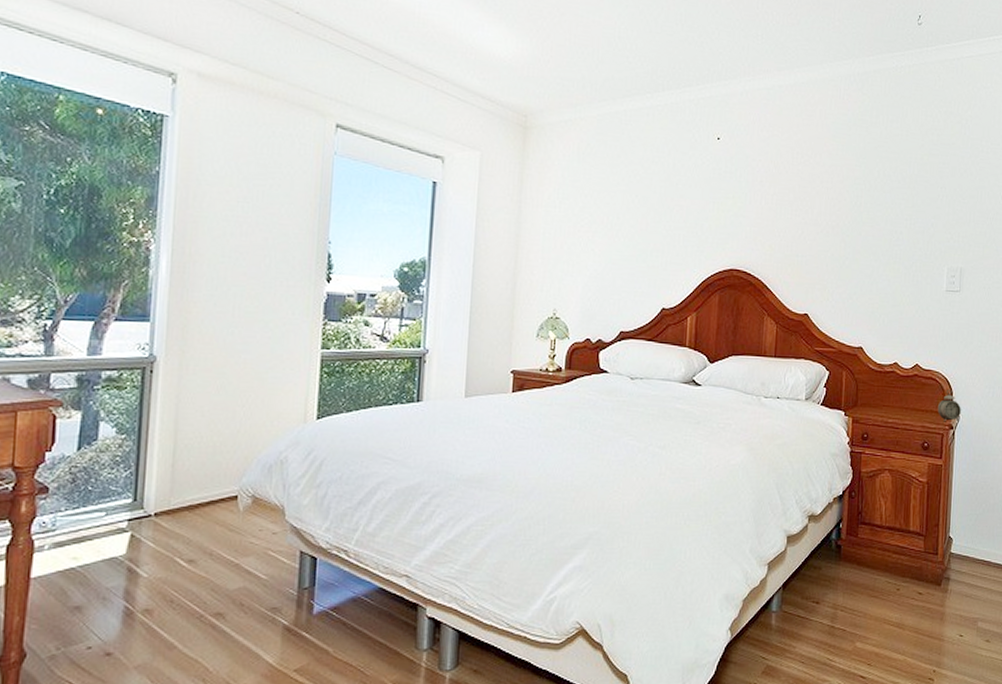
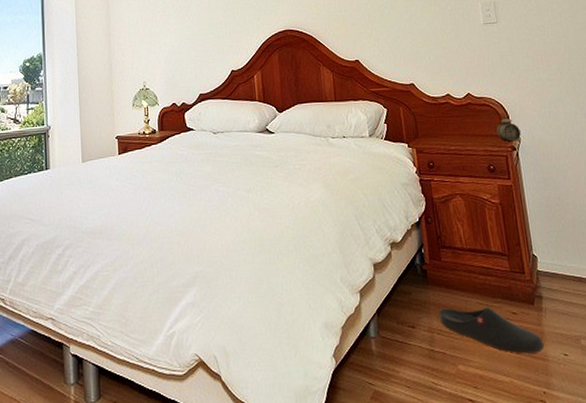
slipper: none [845,585,943,634] -> present [439,307,545,354]

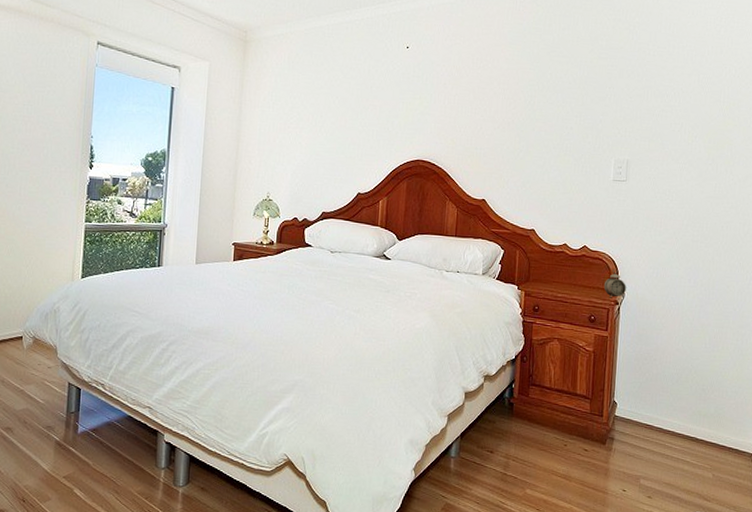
slipper: present [439,307,545,354] -> none [517,438,607,487]

